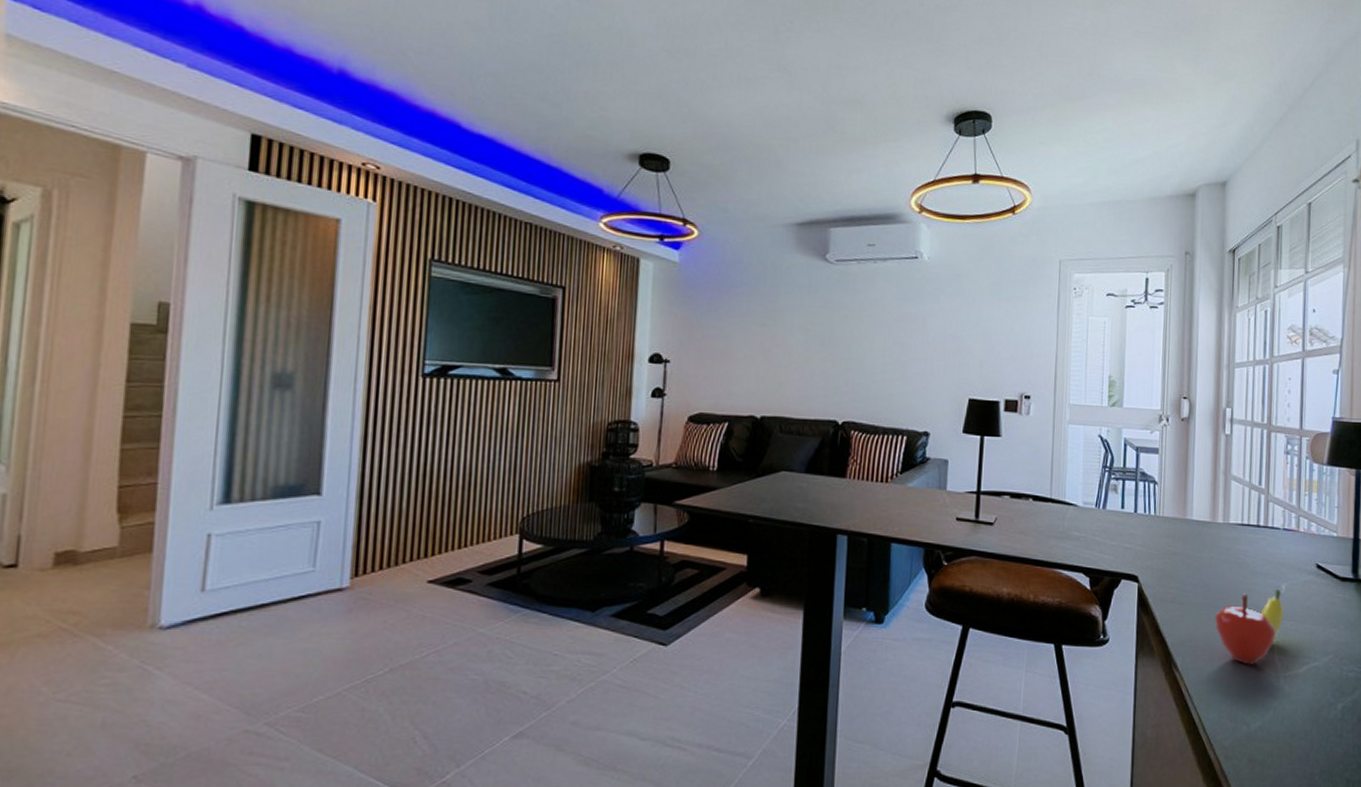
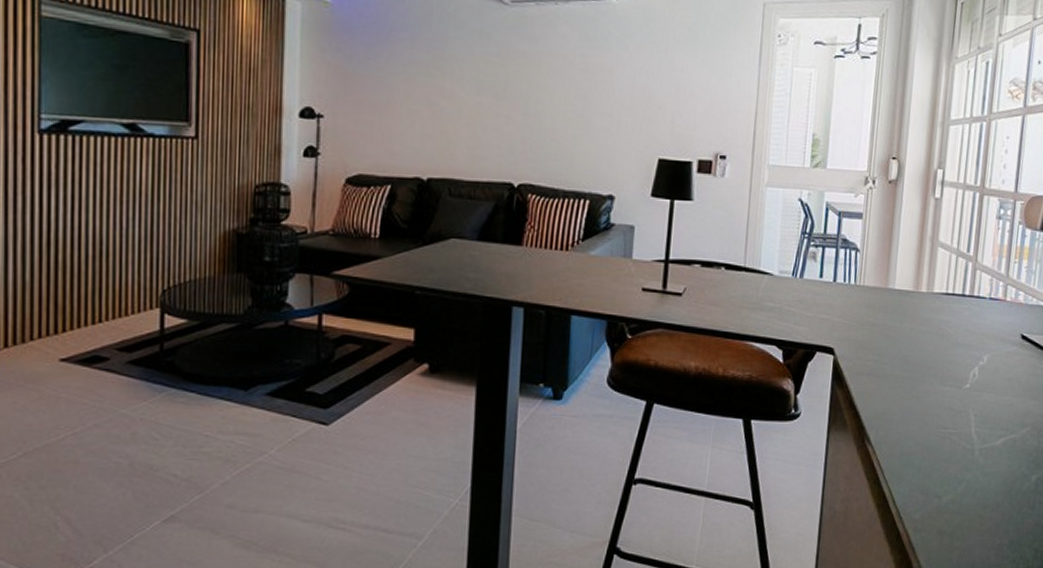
fruit: present [1214,588,1285,665] -> none [911,360,985,438]

